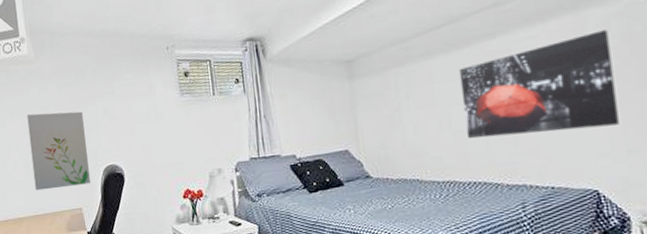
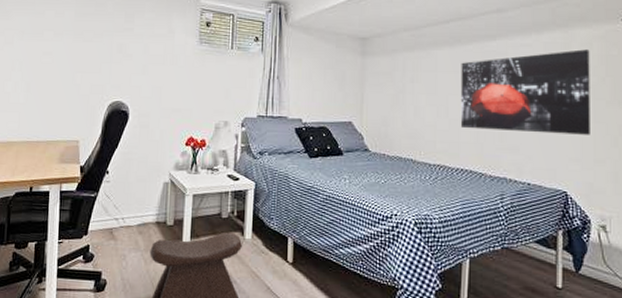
wall art: present [27,111,91,191] -> none [32,37,97,117]

